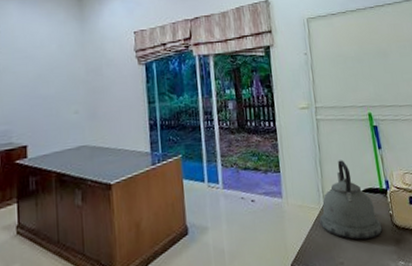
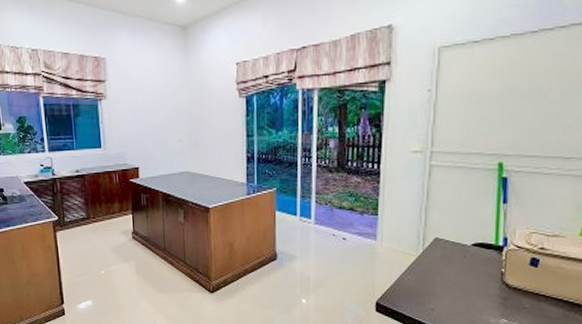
kettle: present [319,160,383,240] -> none [415,210,489,291]

